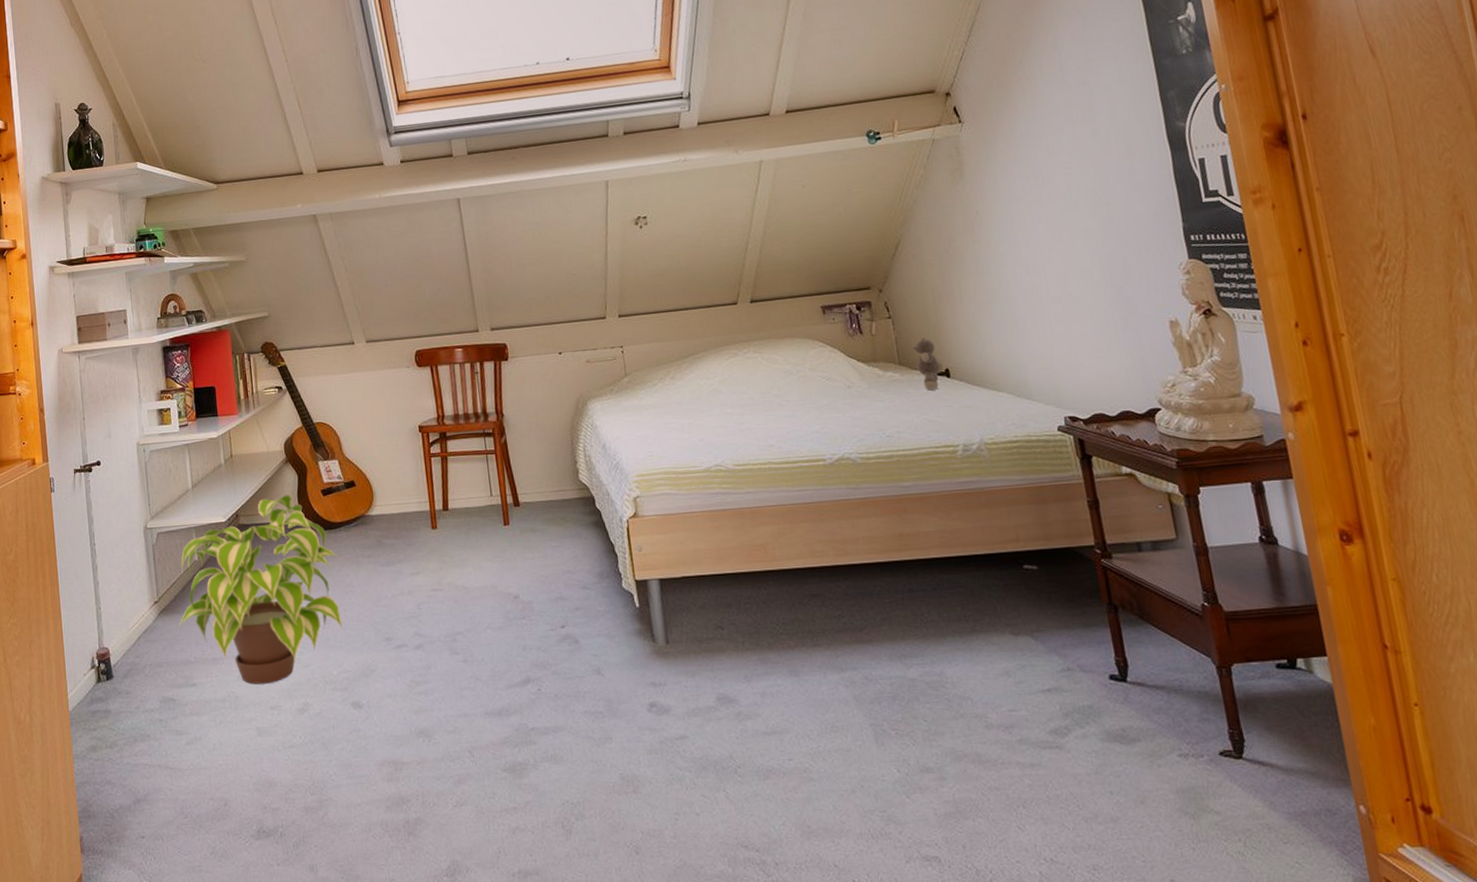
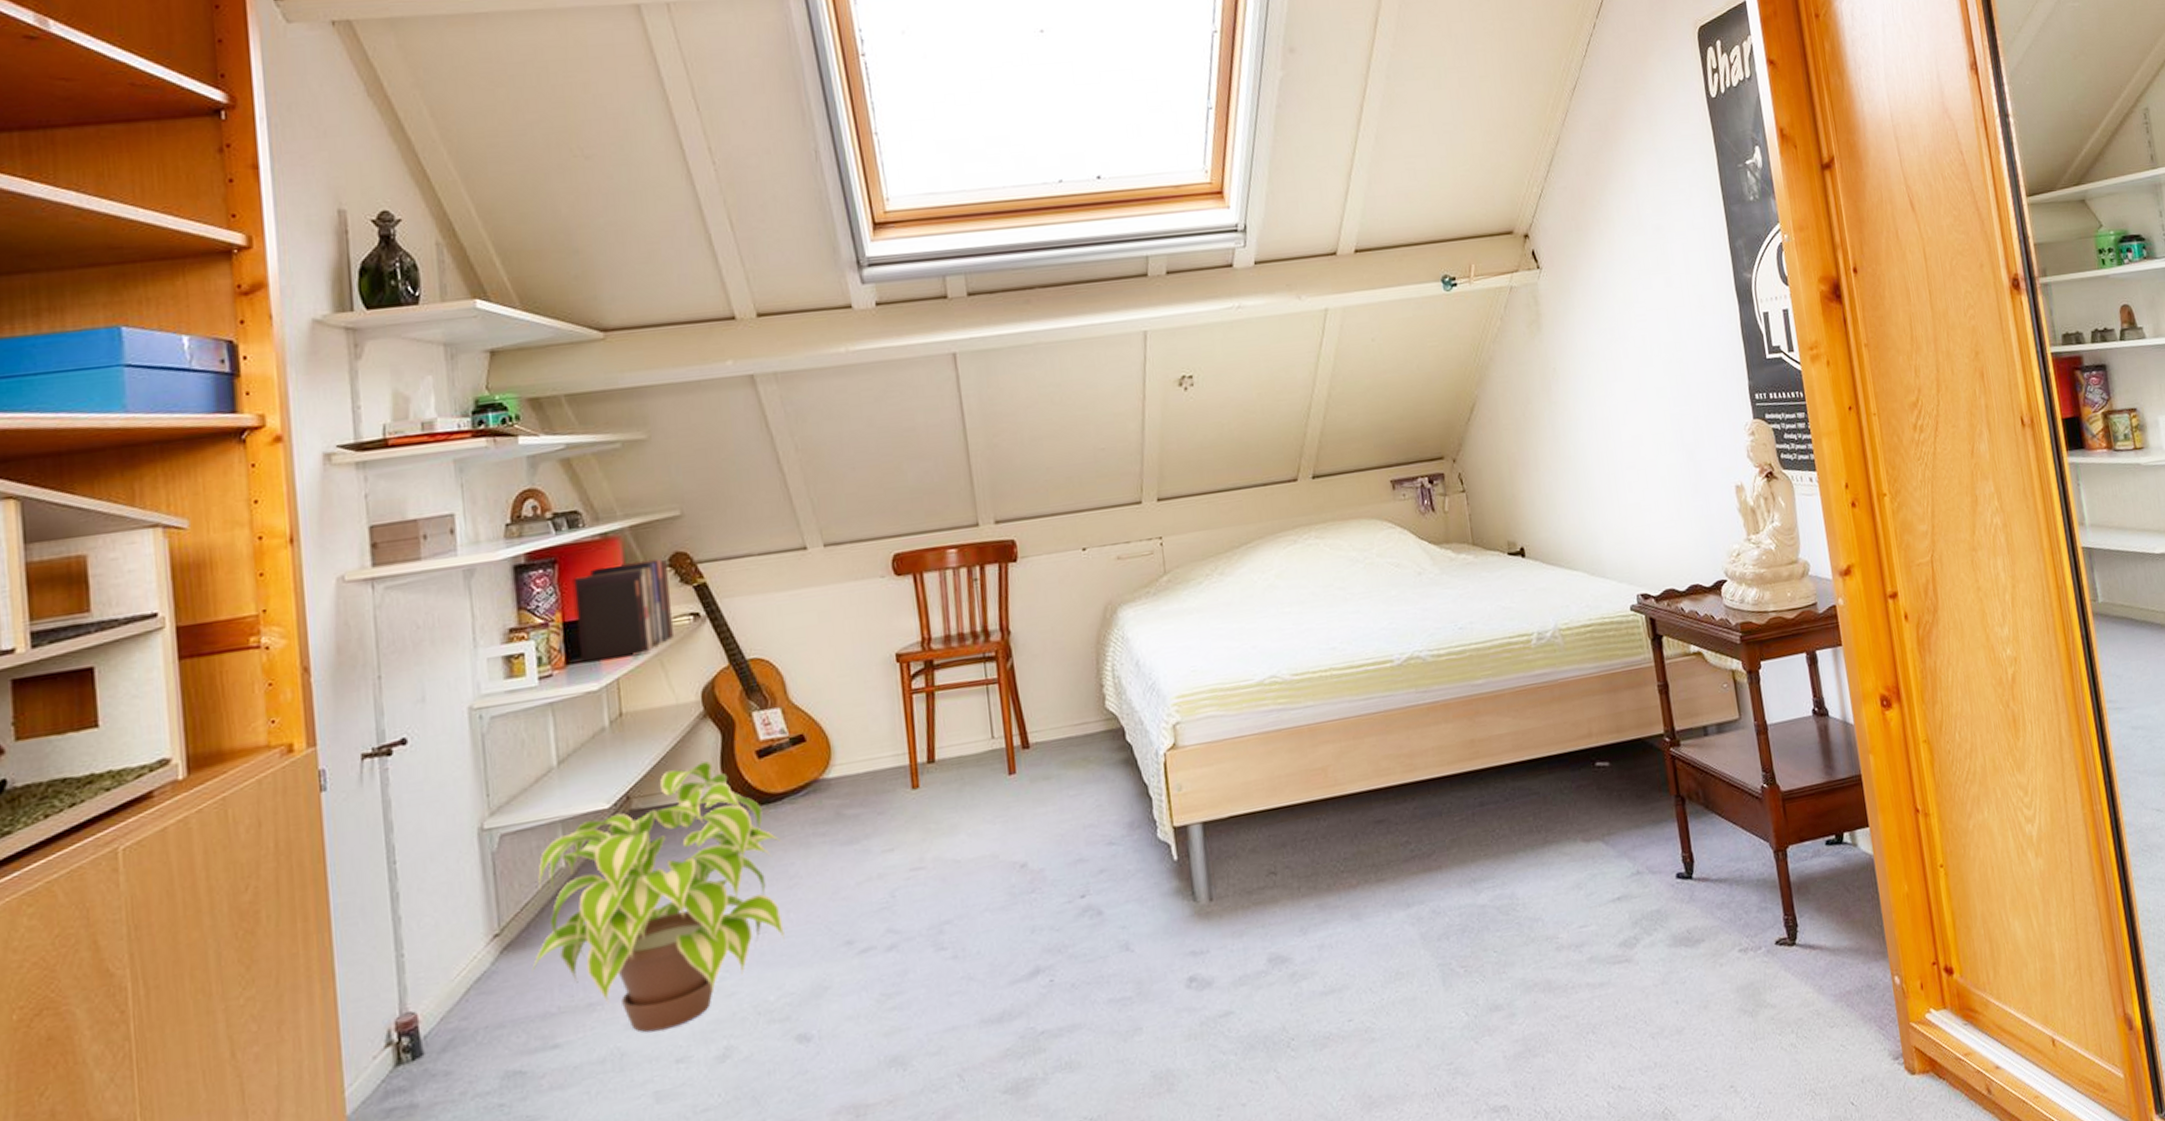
books: none [200,347,265,417] -> present [573,559,673,662]
stuffed bear: present [913,338,941,391] -> none [1487,513,1516,573]

